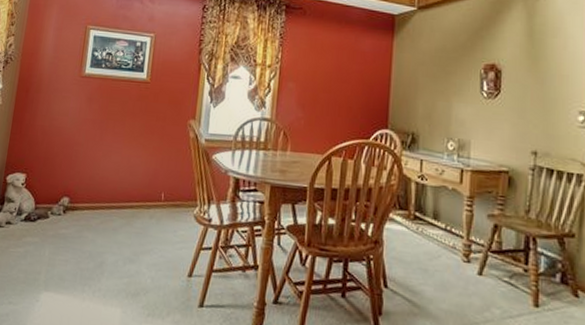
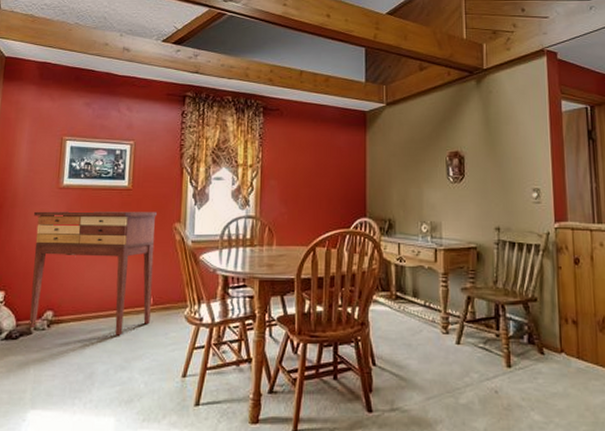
console table: none [46,98,173,229] -> present [28,211,157,336]

